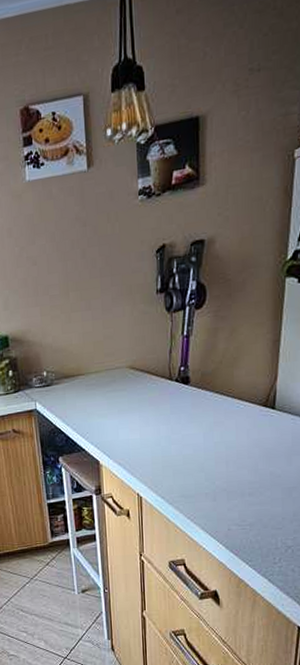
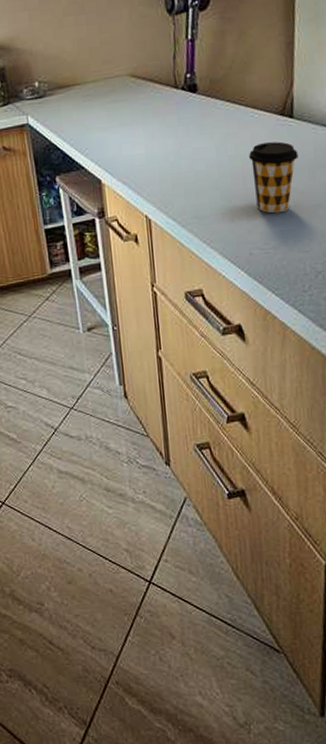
coffee cup: none [233,430,278,495] -> present [249,141,299,214]

